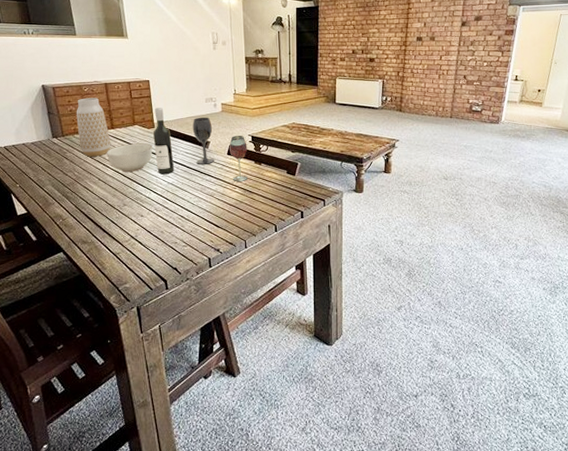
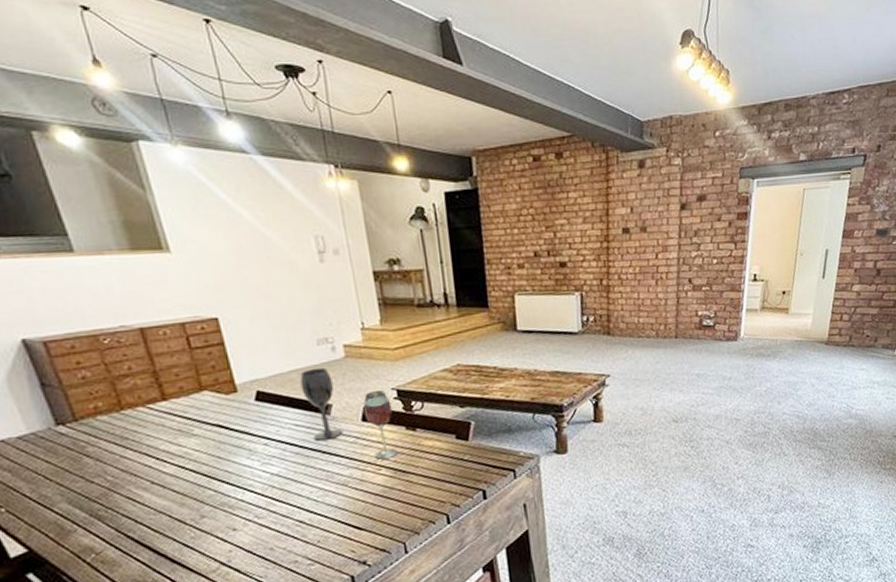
vase: present [76,98,111,157] -> none [93,353,166,450]
bowl: present [107,143,152,172] -> none [159,417,239,466]
bottle: present [152,108,175,175] -> none [232,359,280,463]

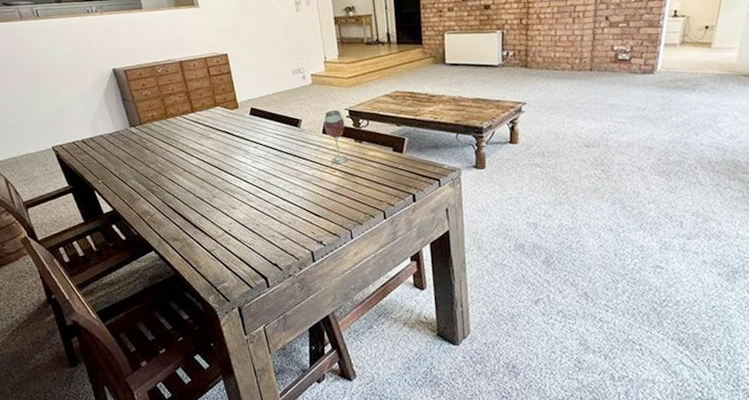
wine glass: present [300,367,343,441] -> none [280,91,309,147]

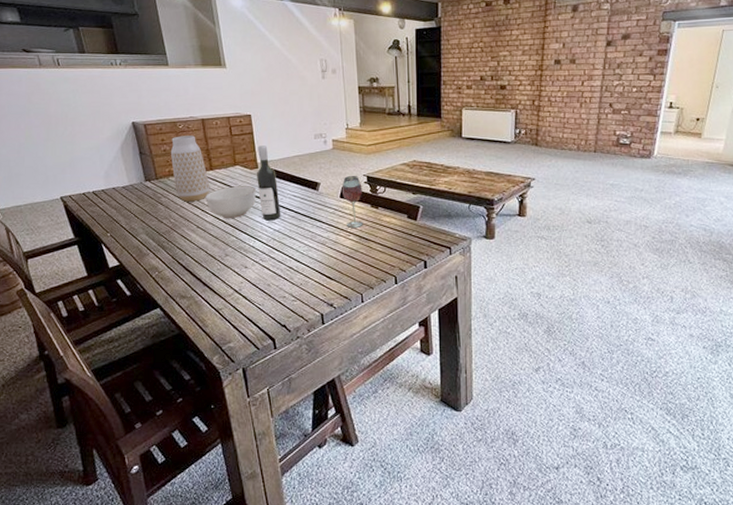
vase: none [151,78,193,146] -> present [170,135,210,202]
bowl: none [189,126,239,160] -> present [205,186,256,218]
bottle: none [236,84,265,161] -> present [256,145,281,221]

